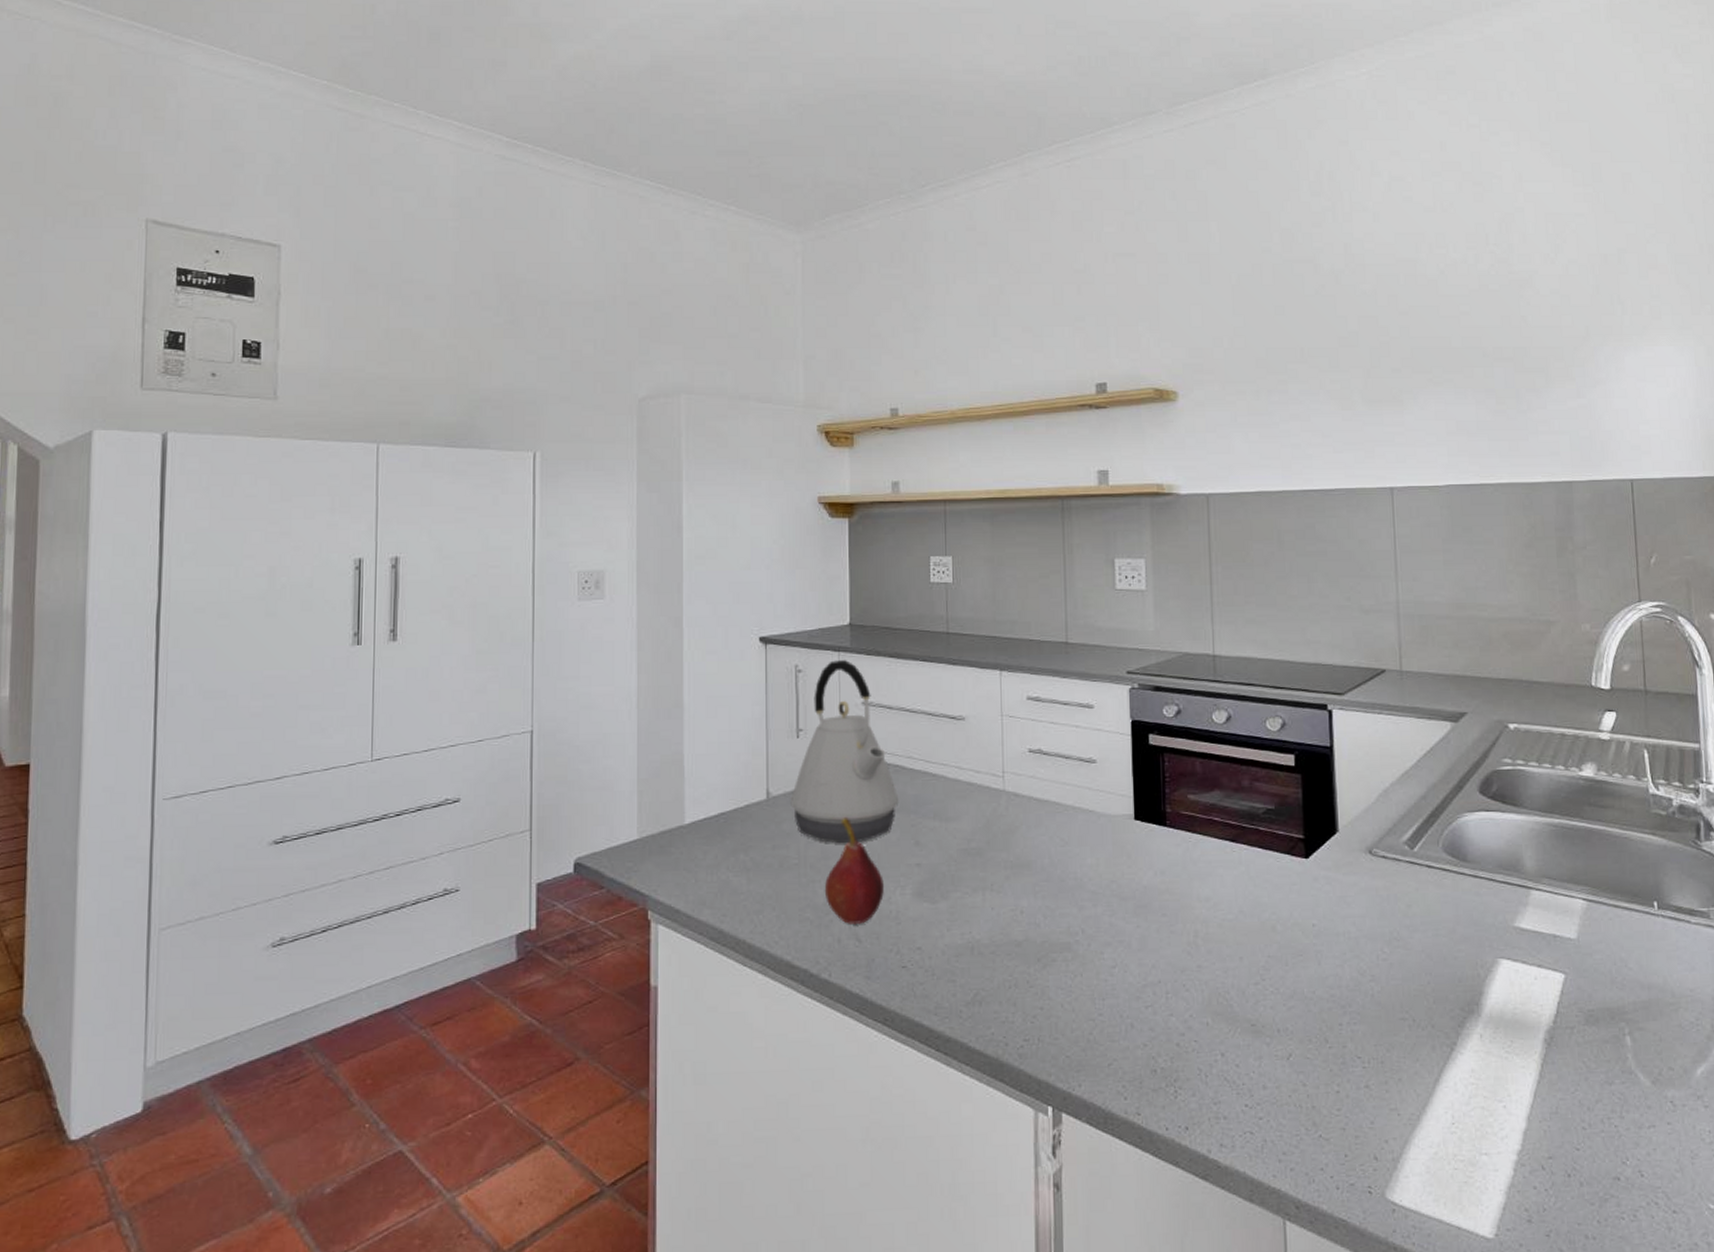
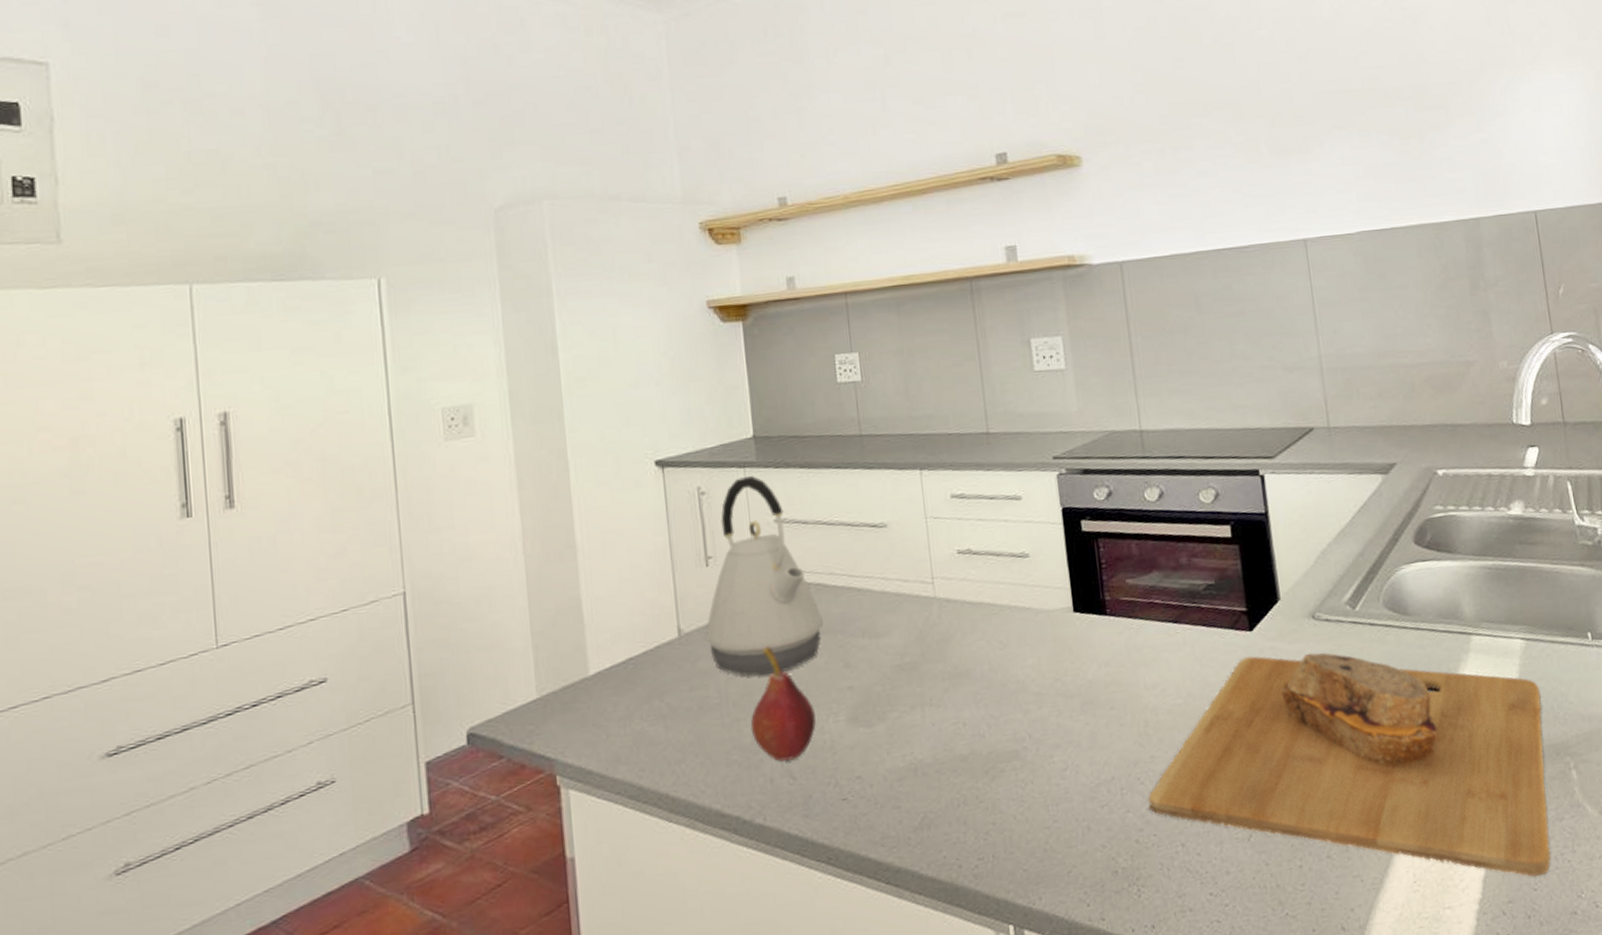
cutting board: none [1192,882,1599,1136] -> present [1148,652,1551,877]

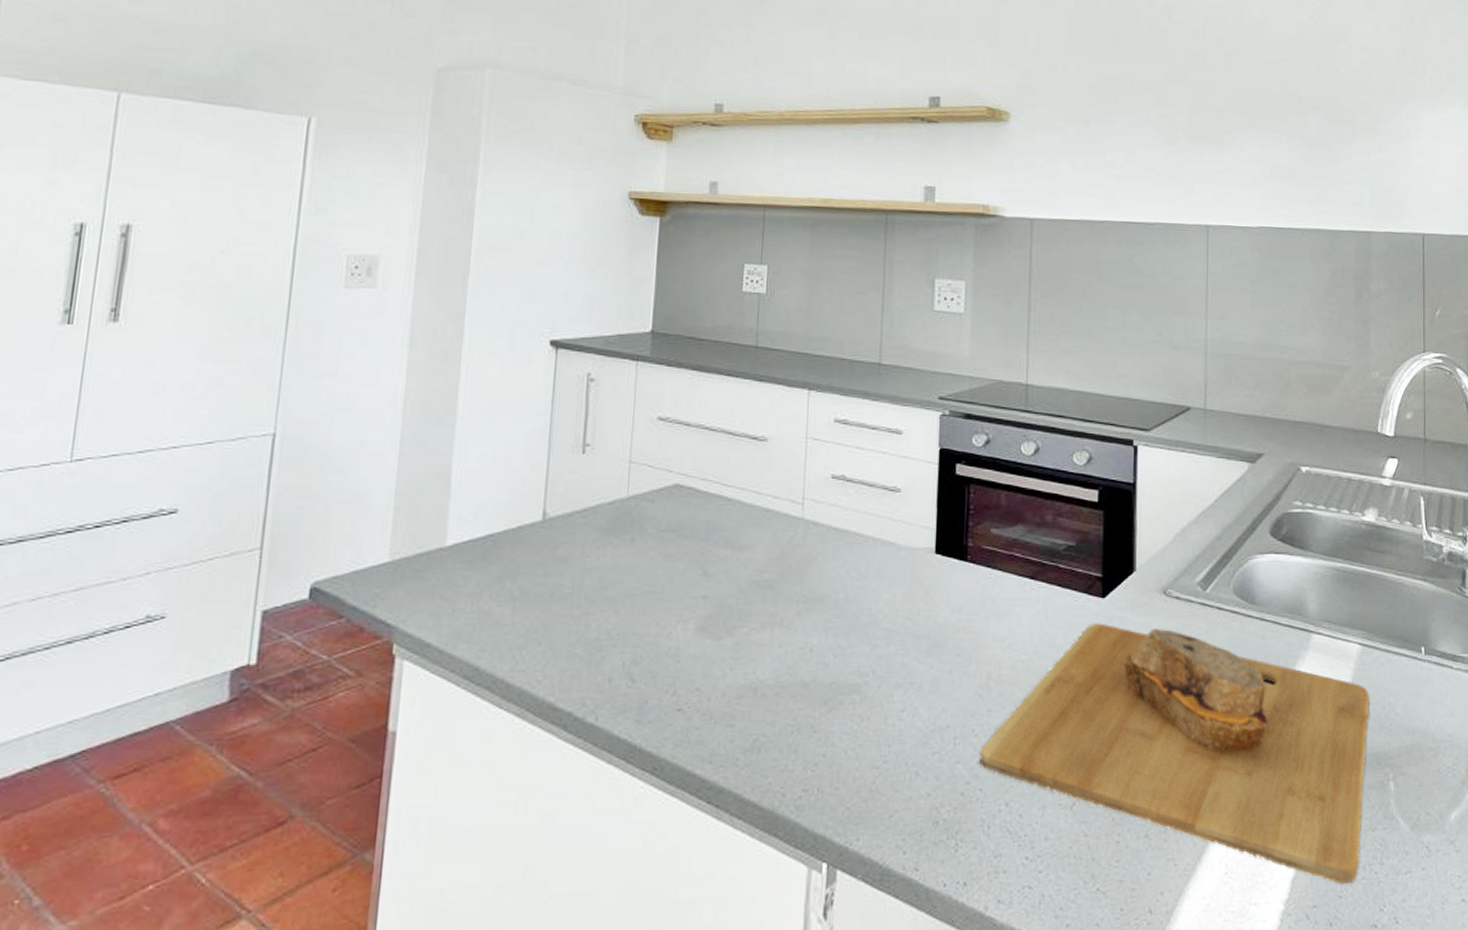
kettle: present [705,476,823,676] -> none [569,370,689,572]
fruit: present [750,646,816,762] -> none [598,543,665,663]

